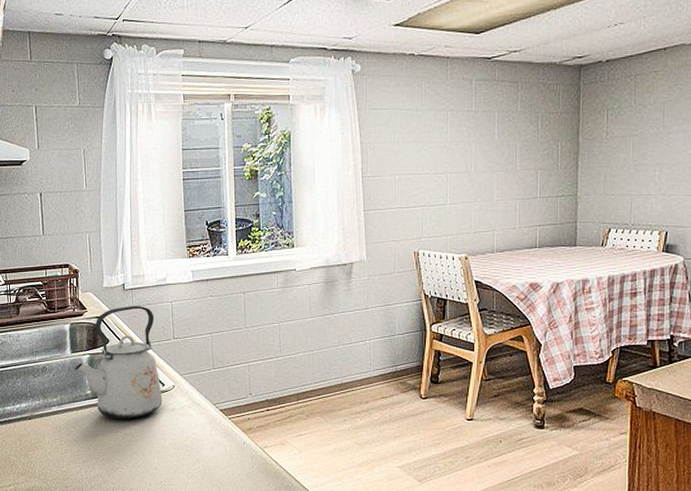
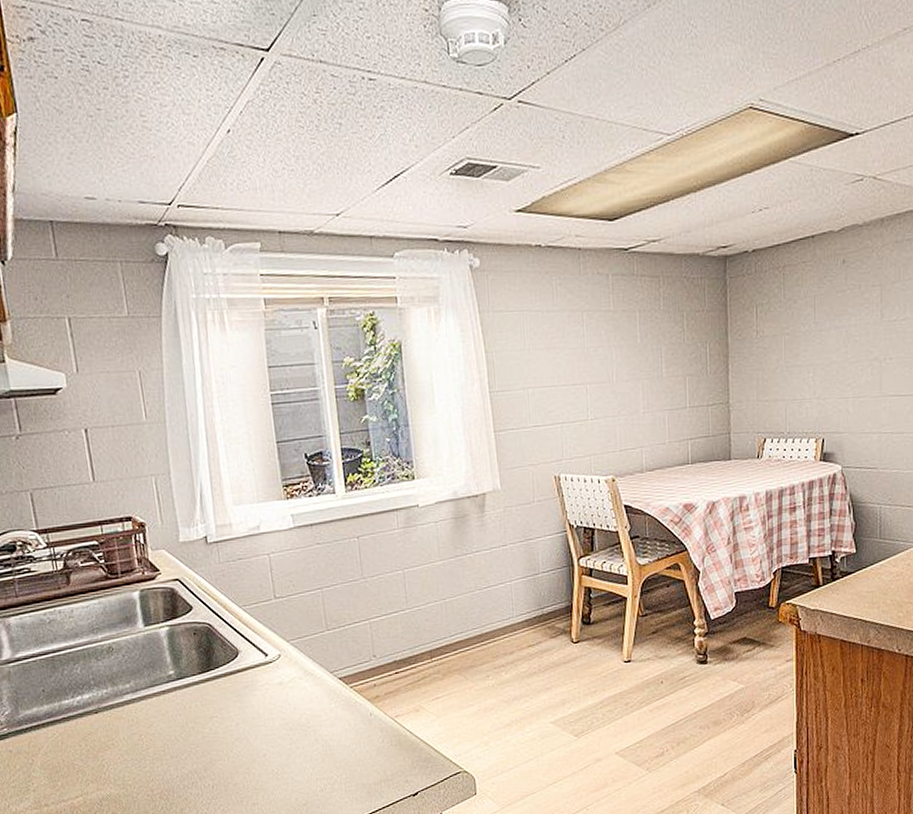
kettle: present [74,305,163,420] -> none [149,561,267,702]

